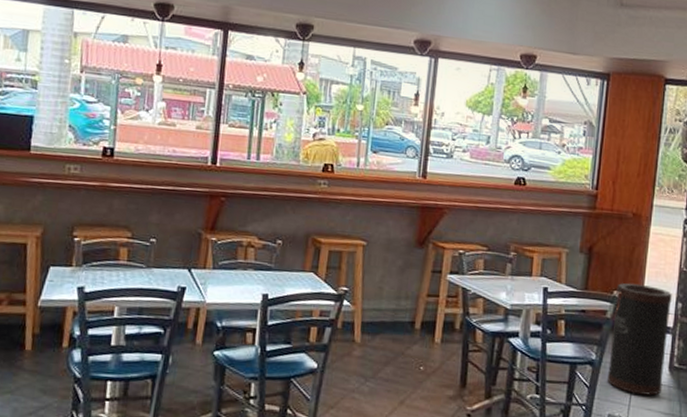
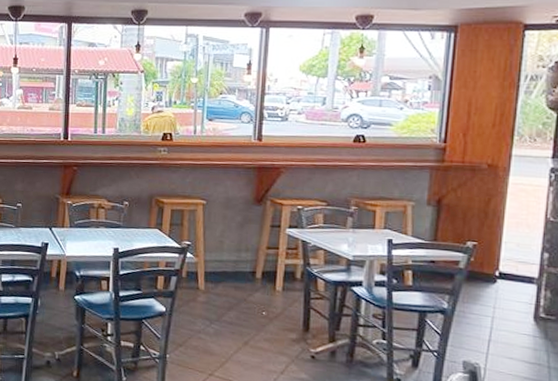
trash can: present [606,283,672,396] -> none [460,233,536,345]

